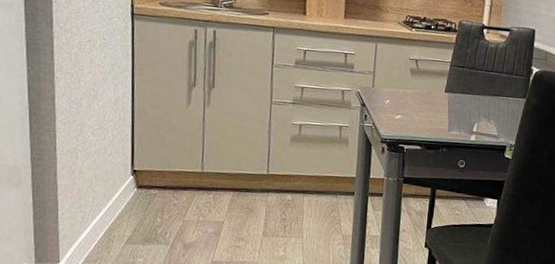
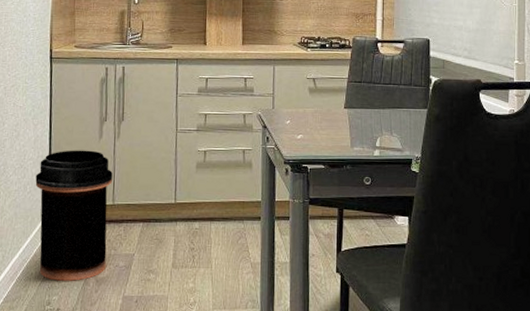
trash can: none [116,114,202,245] -> present [35,150,113,281]

